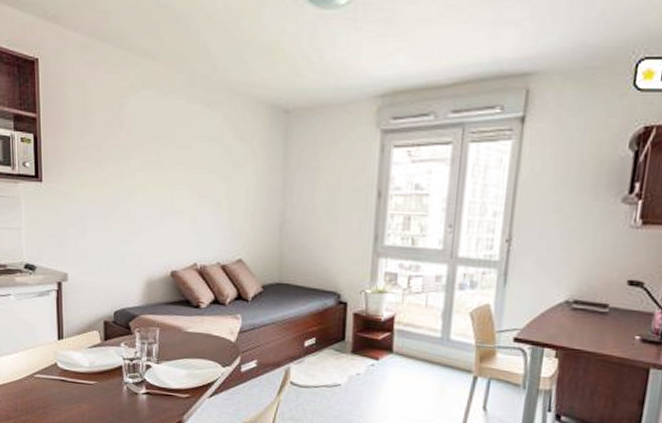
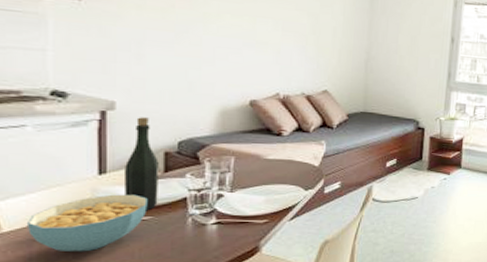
cereal bowl: none [13,358,93,408] -> present [26,194,148,252]
bottle: none [75,288,101,376] -> present [123,117,159,211]

